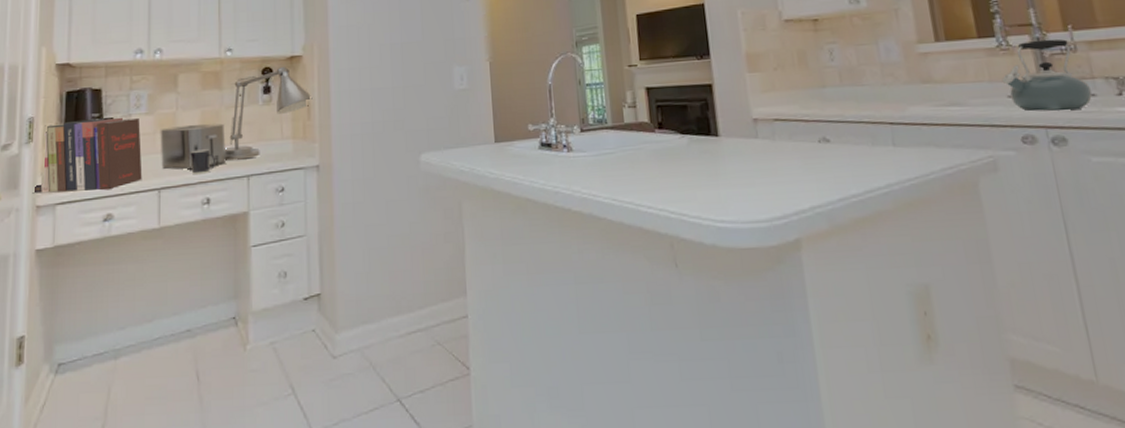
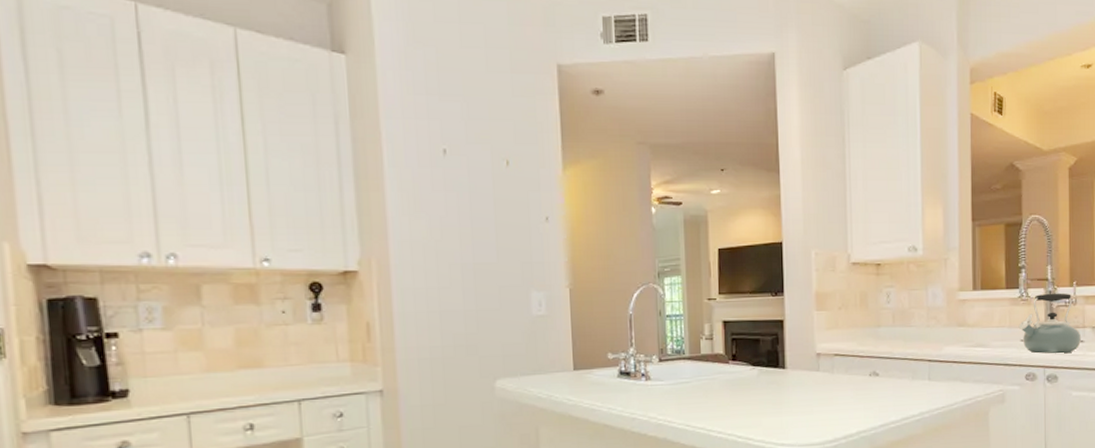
books: present [32,117,142,194] -> none [14,332,165,419]
toaster: present [160,123,226,170] -> none [183,342,270,394]
mug: present [190,149,216,175] -> none [224,371,258,399]
desk lamp: present [224,66,313,162] -> none [267,282,372,385]

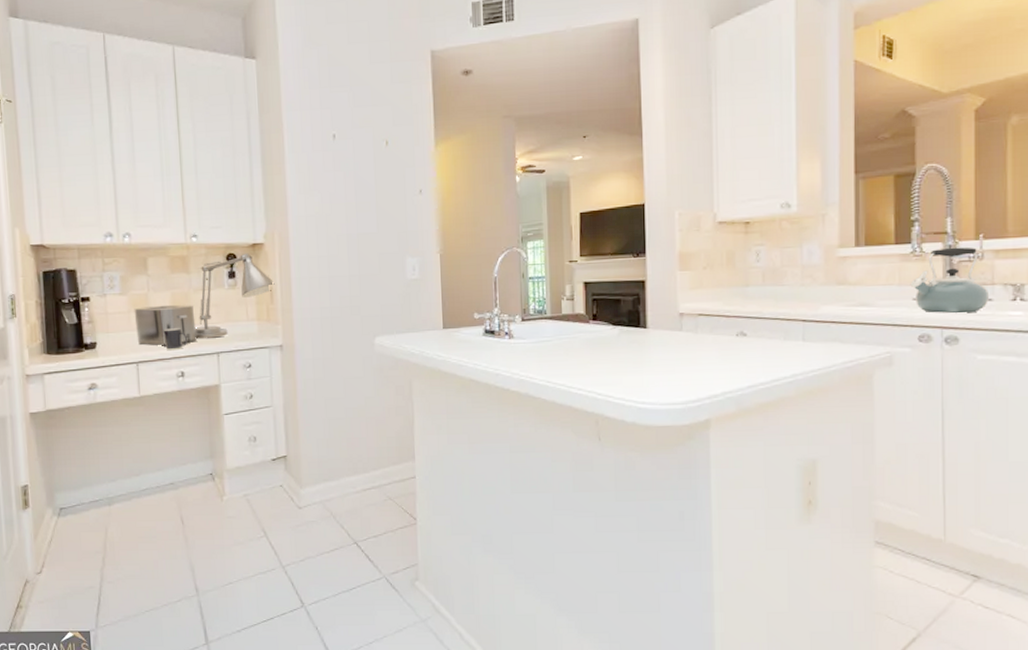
toaster: none [183,342,270,394] -> present [134,304,197,346]
mug: none [224,371,258,399] -> present [163,328,188,351]
desk lamp: none [267,282,372,385] -> present [194,253,275,340]

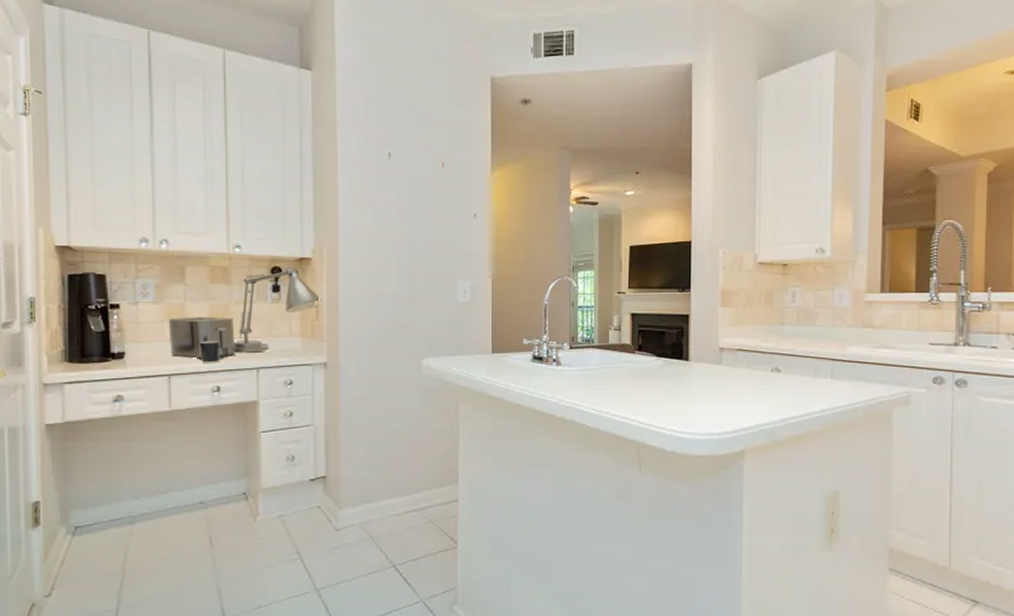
kettle: present [910,247,990,314] -> none [927,298,995,359]

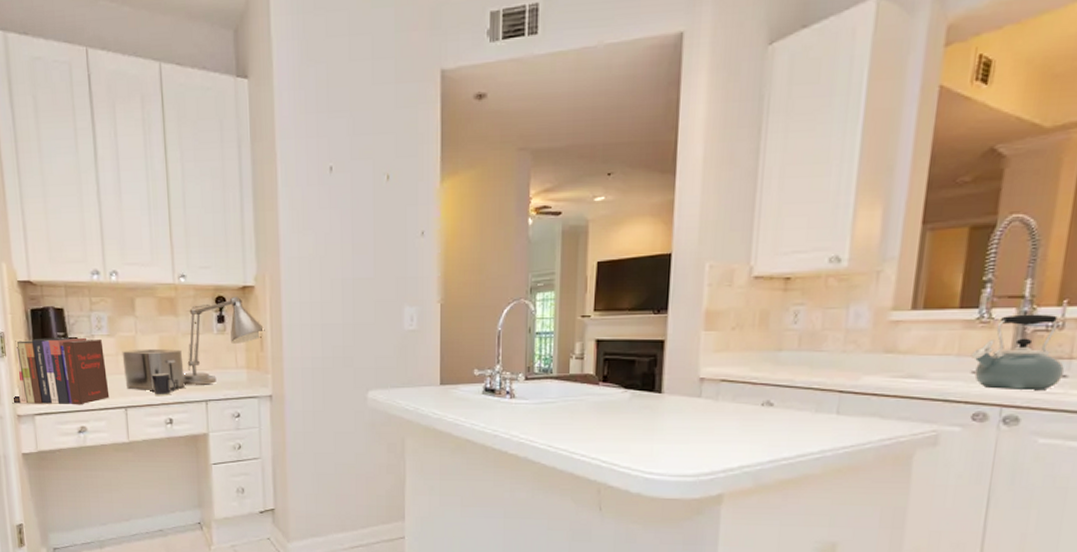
books: none [38,304,152,373] -> present [12,337,110,405]
kettle: none [927,298,995,359] -> present [970,314,1065,391]

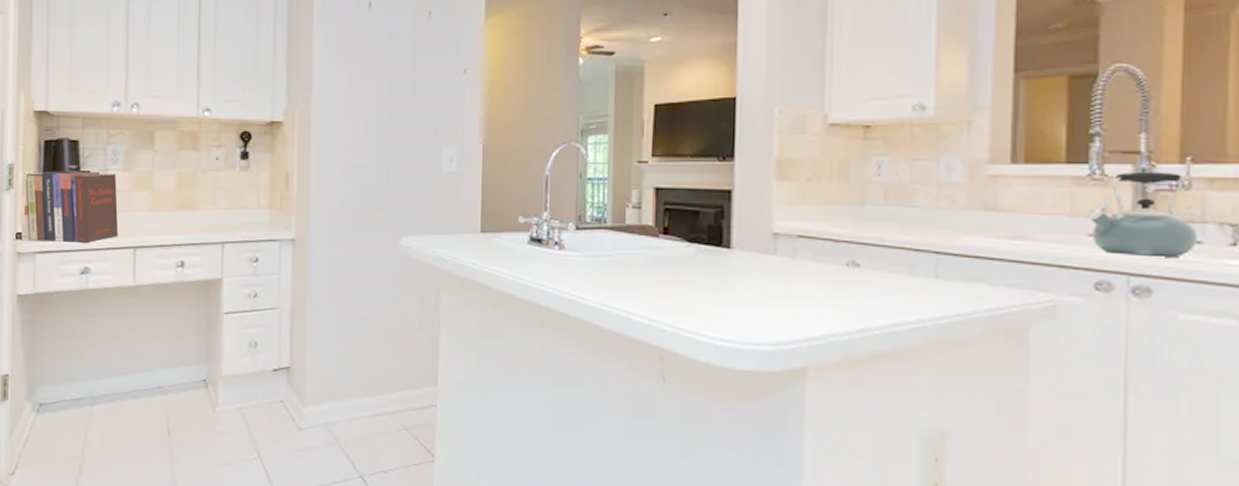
toaster: present [122,348,185,391] -> none [136,185,201,231]
mug: present [151,373,176,397] -> none [165,211,191,237]
desk lamp: present [183,296,265,386] -> none [199,131,291,227]

